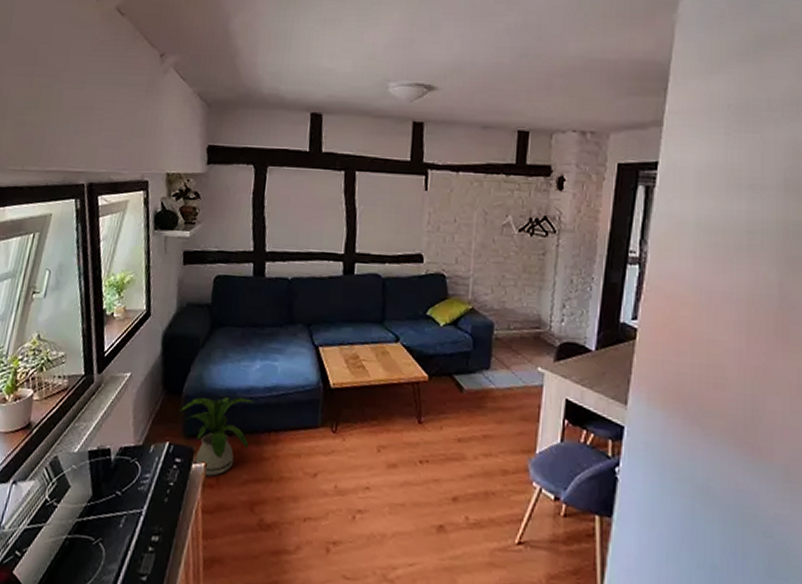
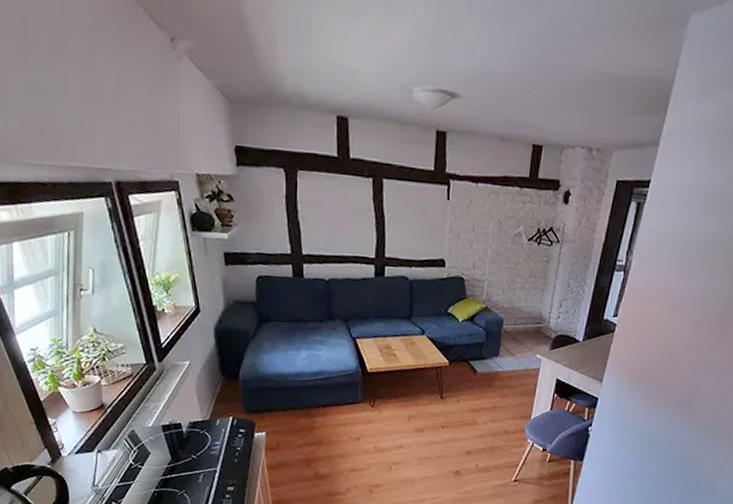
house plant: present [179,396,255,476] -> none [238,379,304,442]

